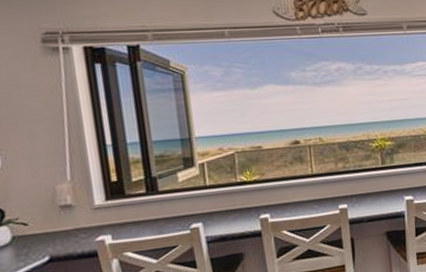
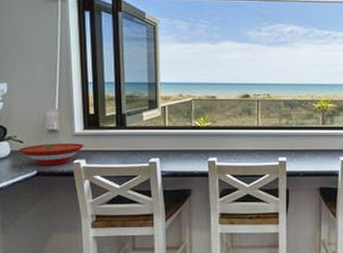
bowl: none [22,217,108,250] -> present [18,143,84,166]

